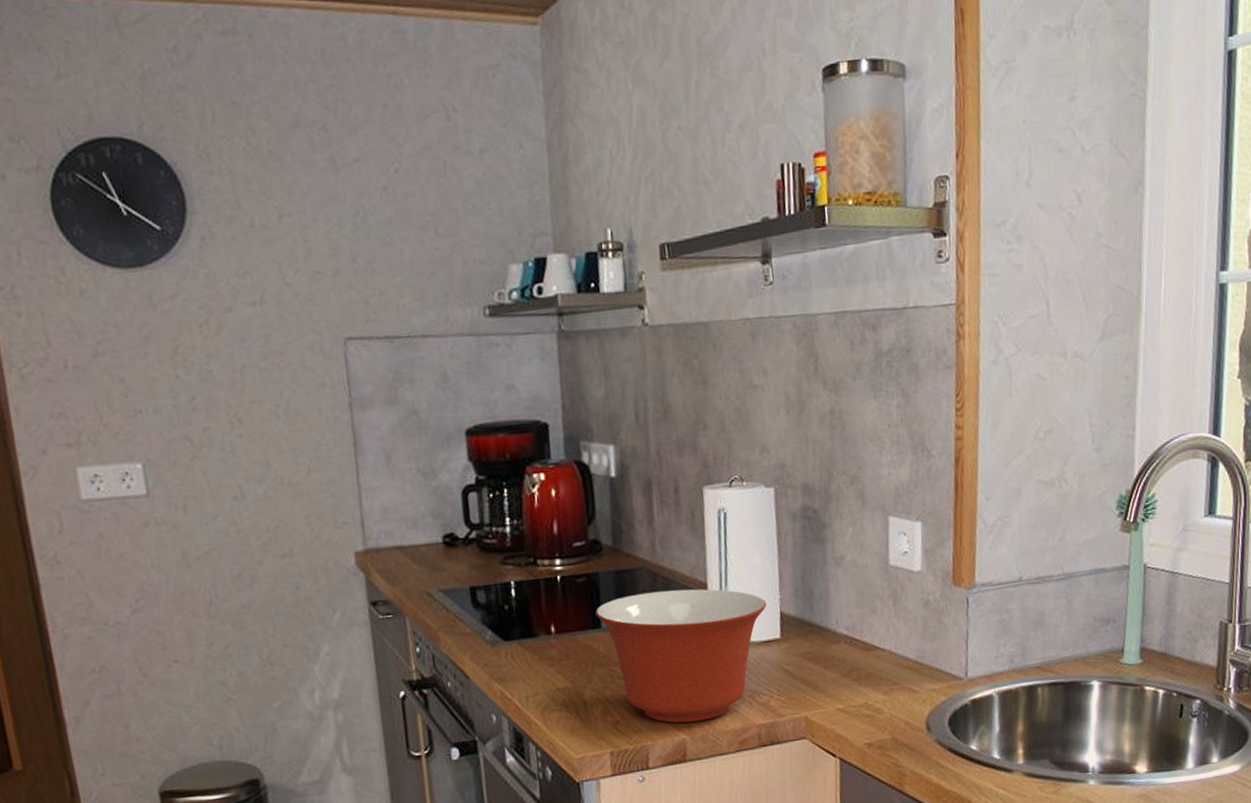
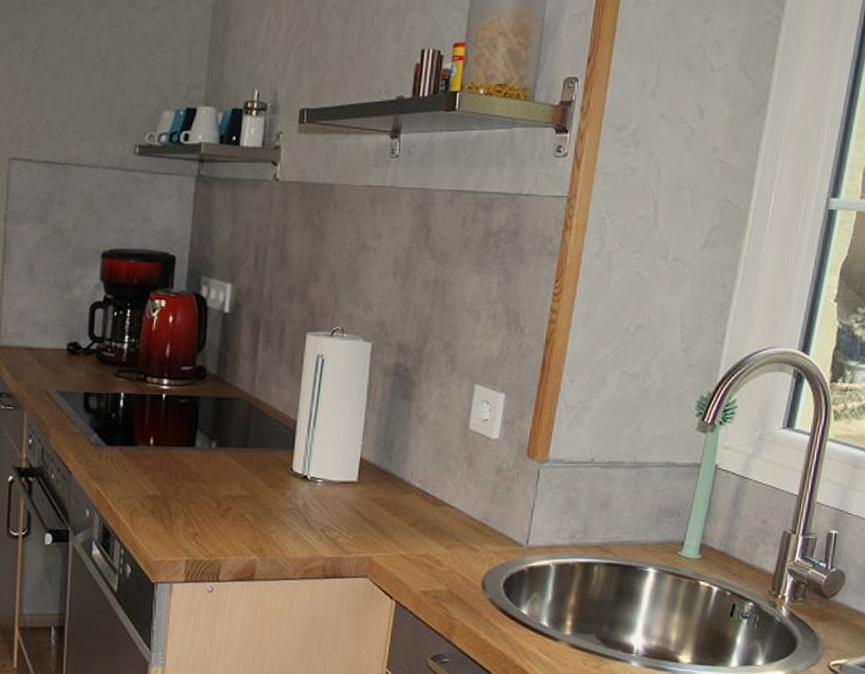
mixing bowl: present [595,589,767,723] -> none [192,421,349,546]

